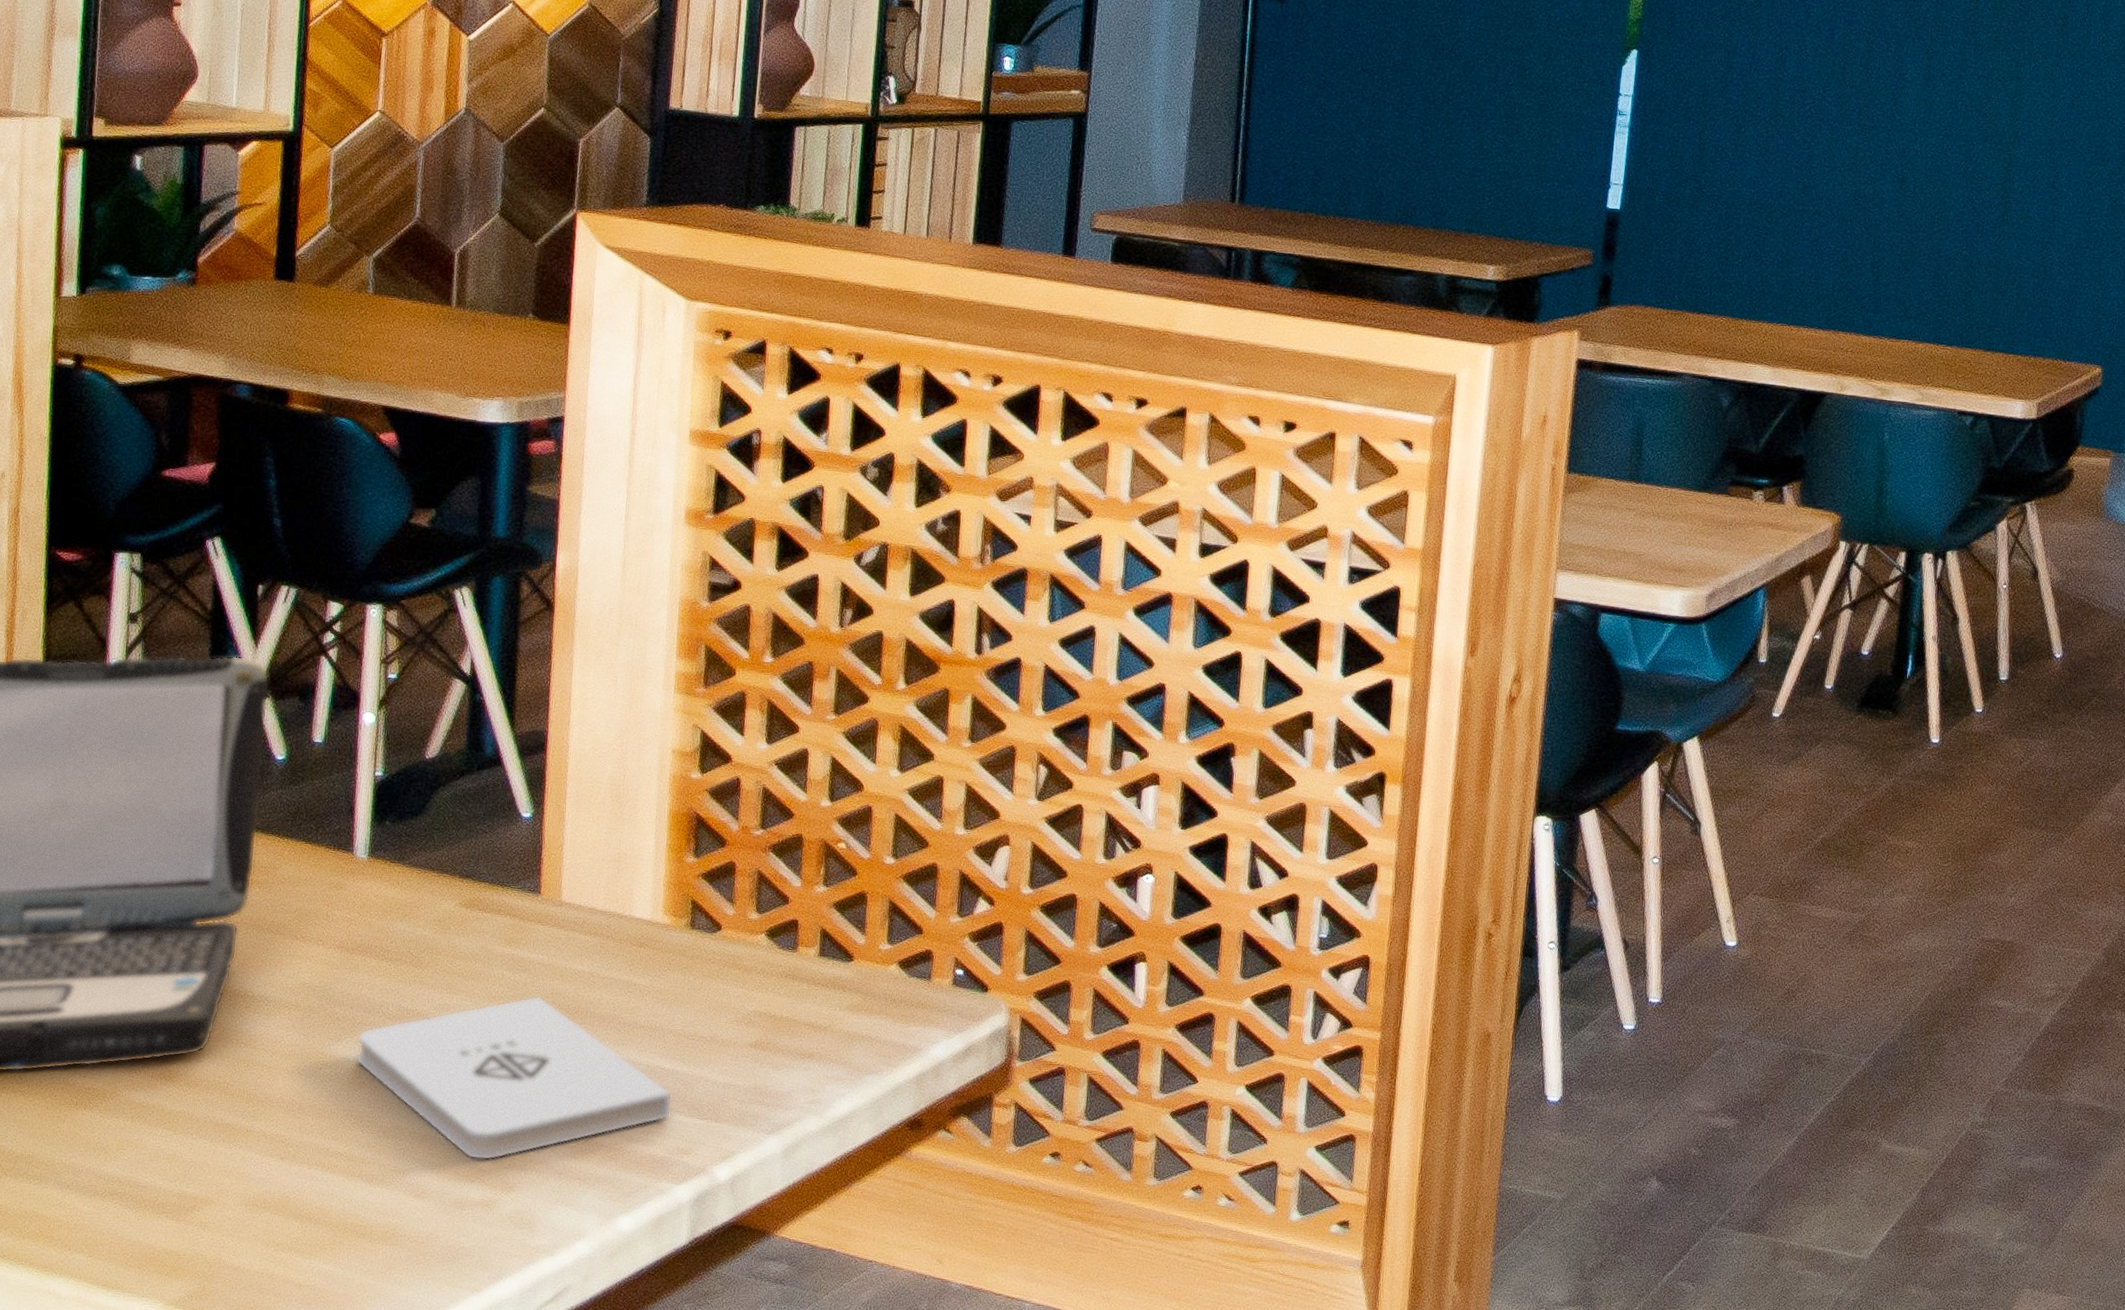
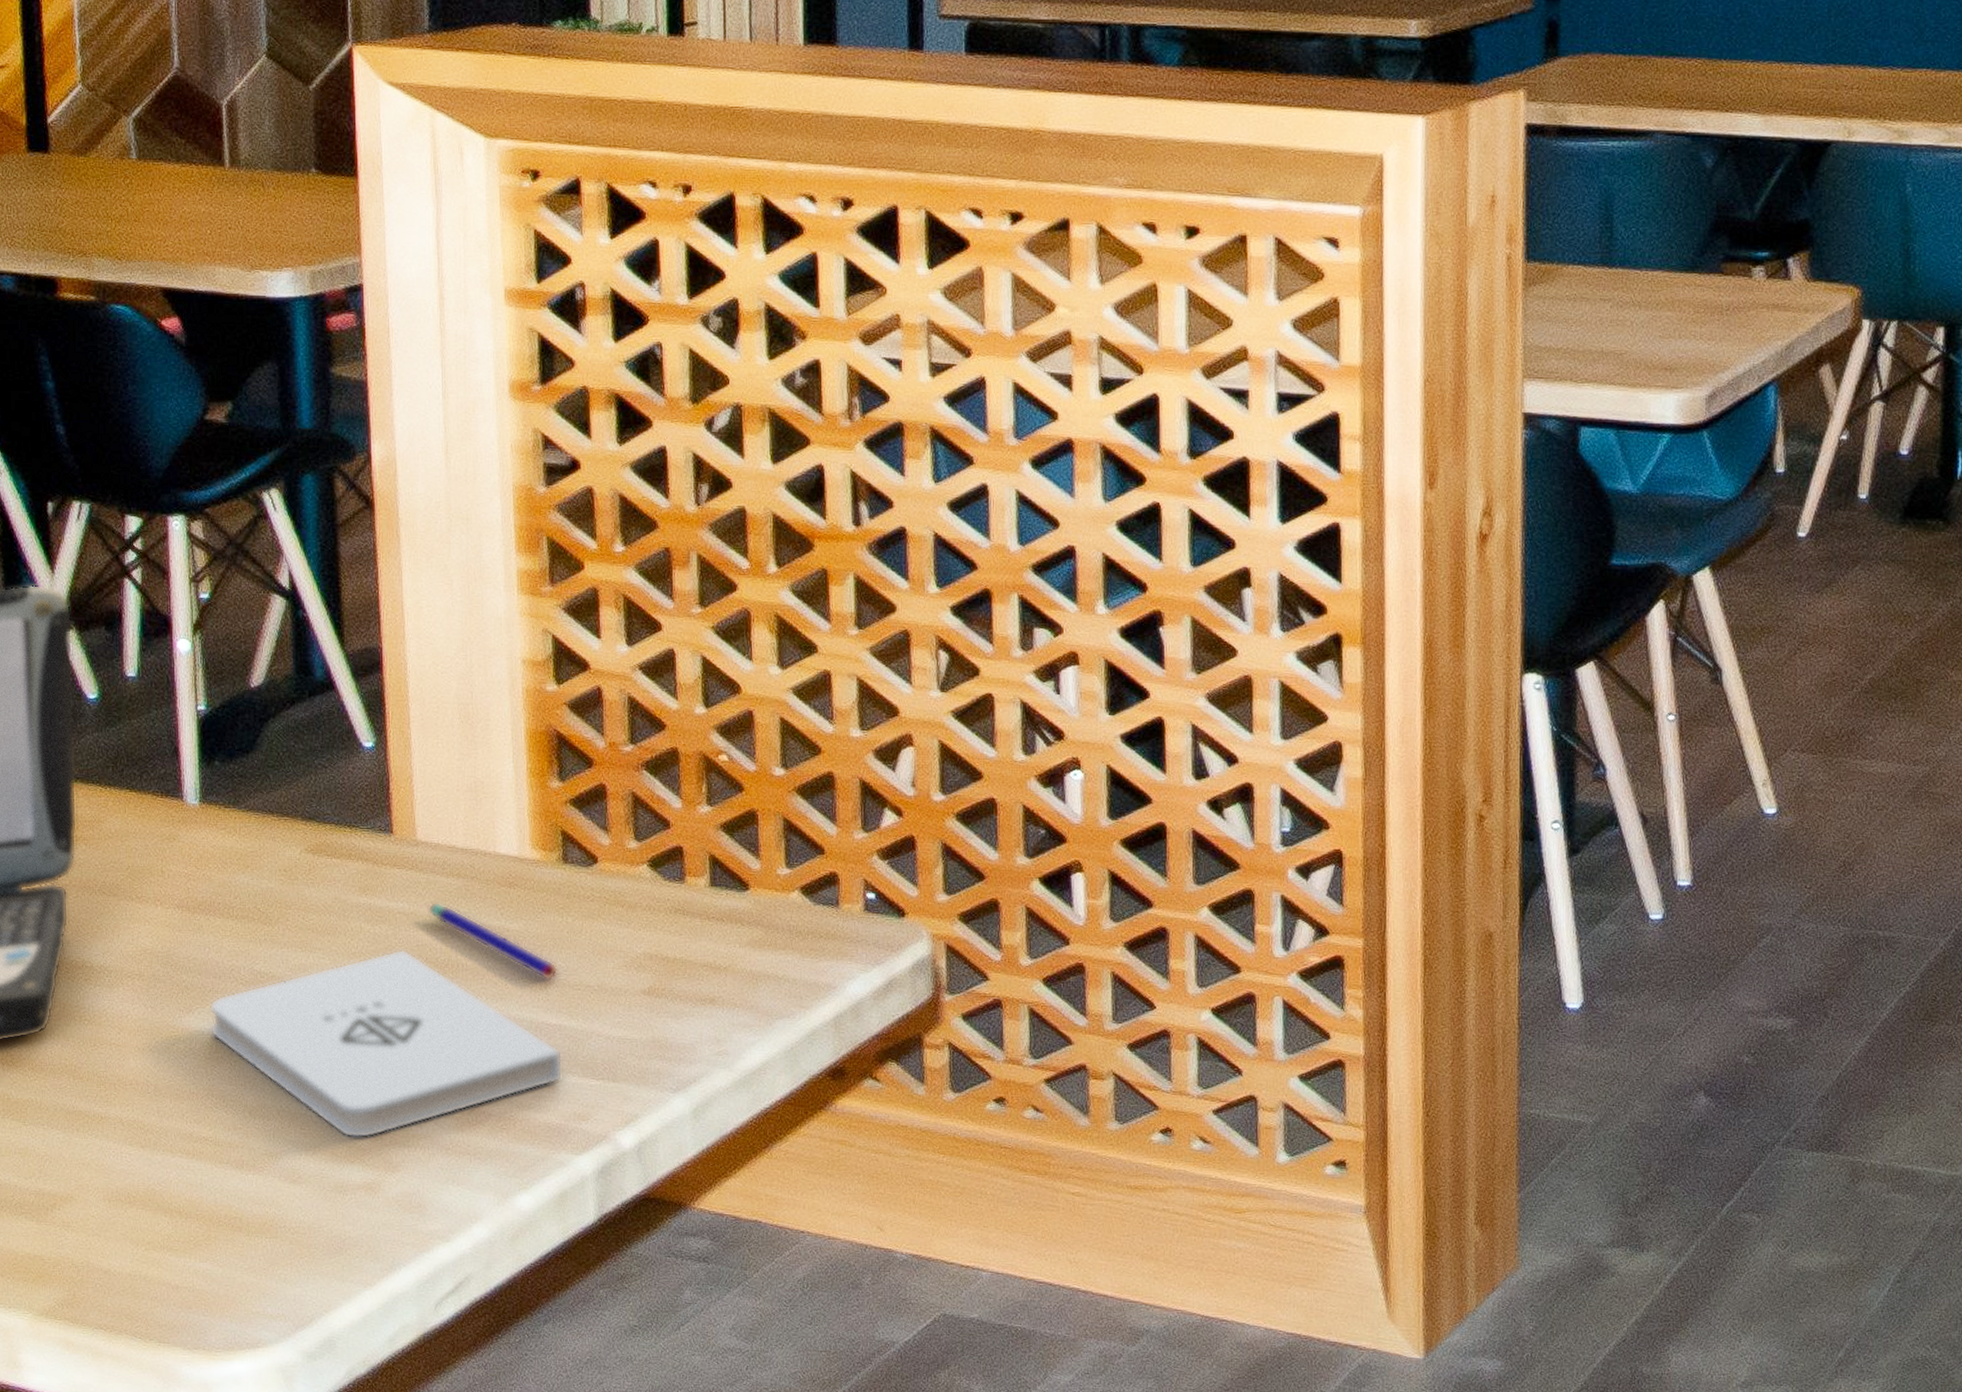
pen: none [565,955,676,1030] -> present [428,901,558,981]

